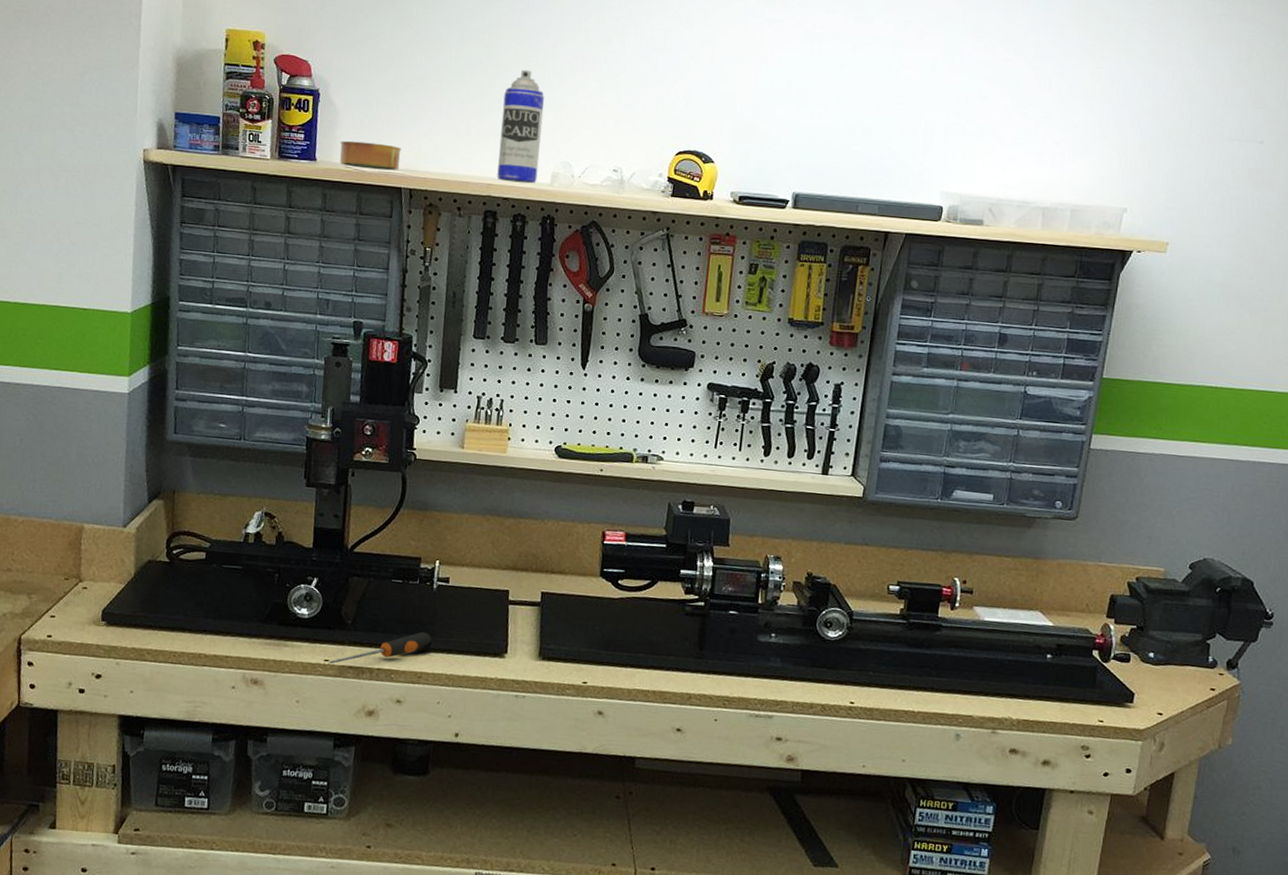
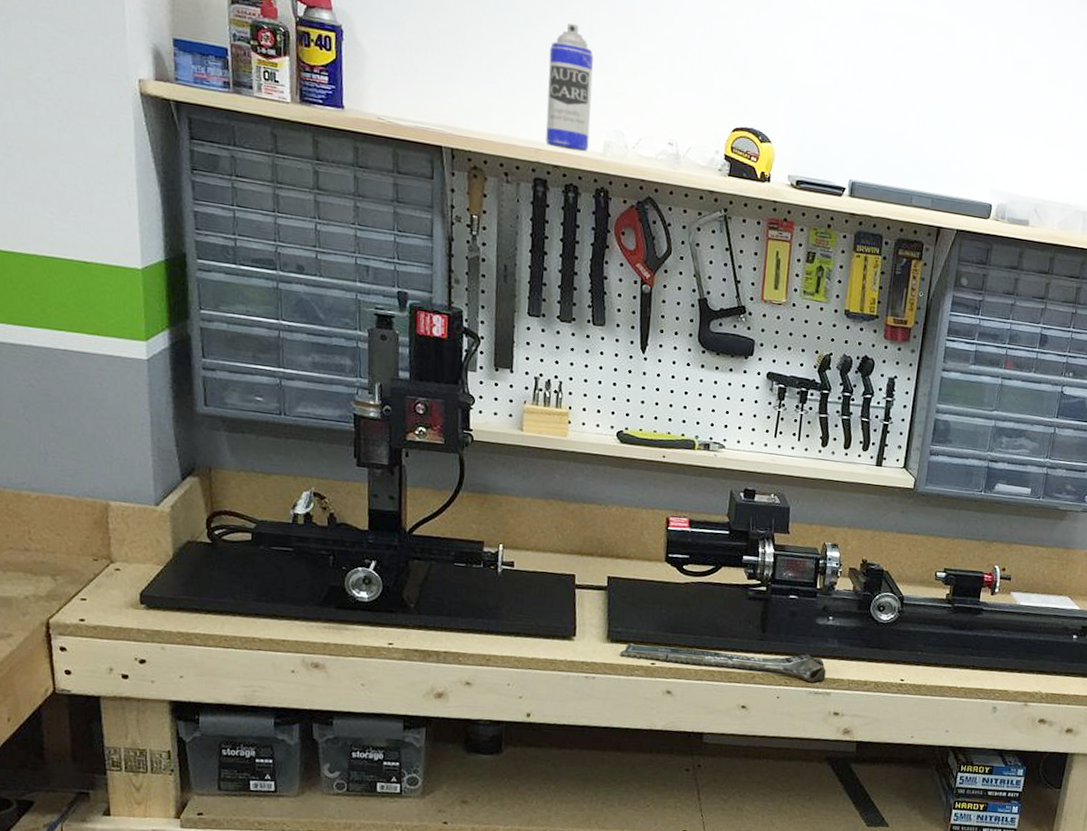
screwdriver: present [329,631,433,664] -> none [393,615,500,648]
adhesive tape: present [339,140,402,171] -> none [369,88,440,127]
wrench: none [551,660,768,706] -> present [620,643,826,684]

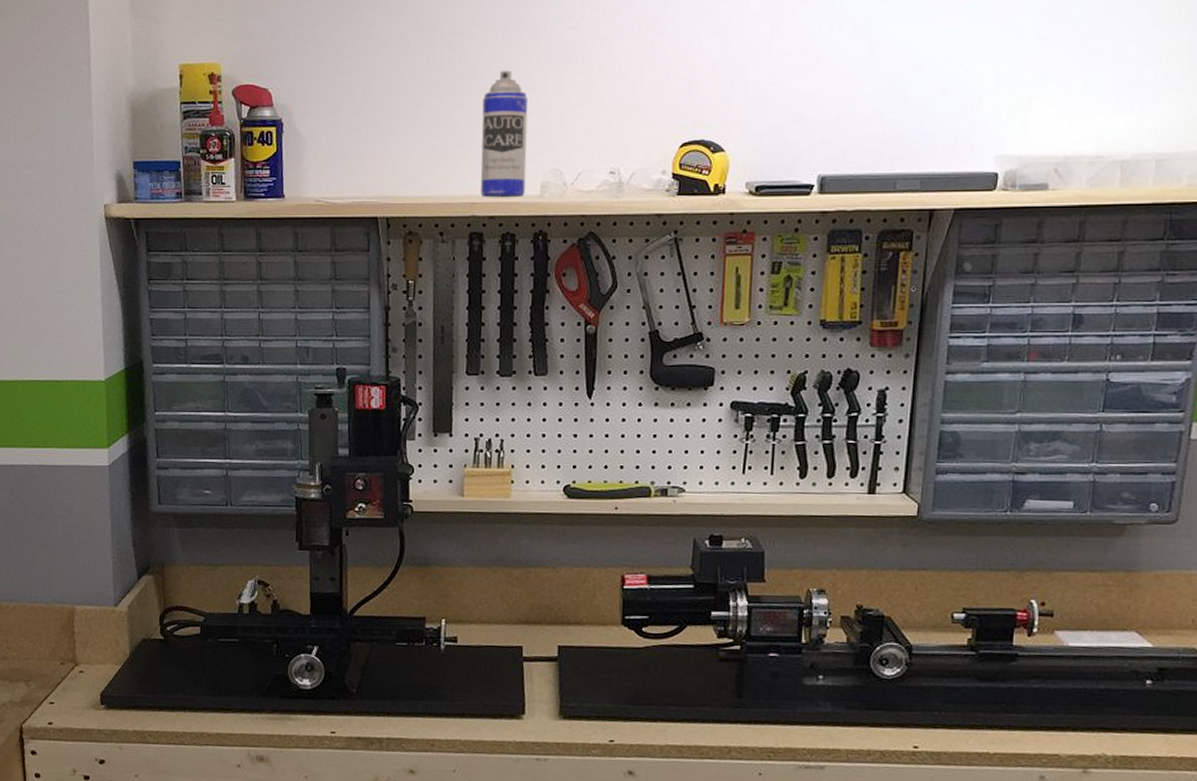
wrench: present [620,643,826,684] -> none [574,718,818,757]

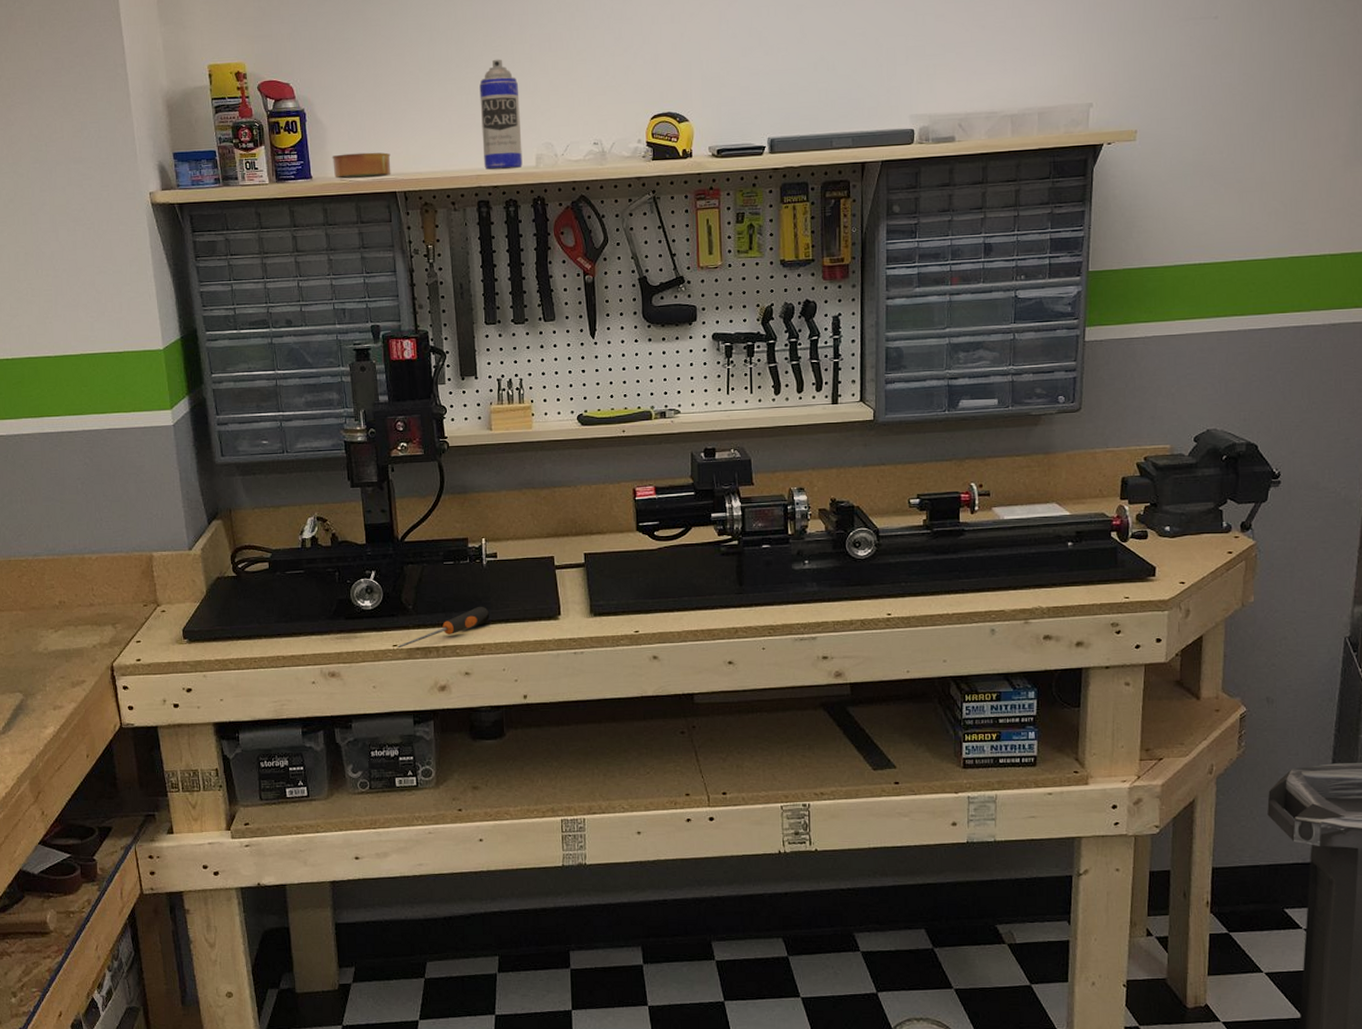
adhesive tape: none [308,171,375,200] -> present [332,152,391,179]
screwdriver: none [336,696,444,736] -> present [397,606,490,648]

